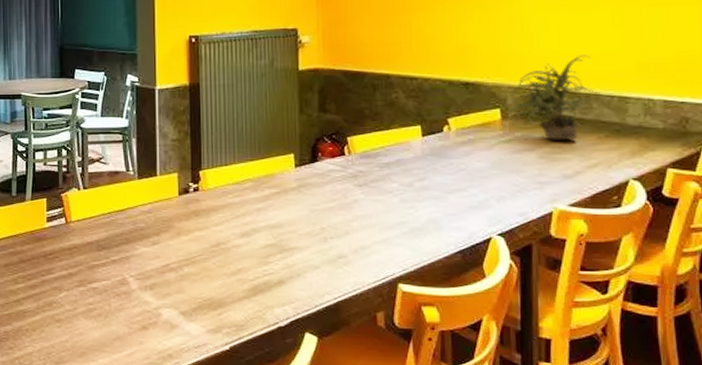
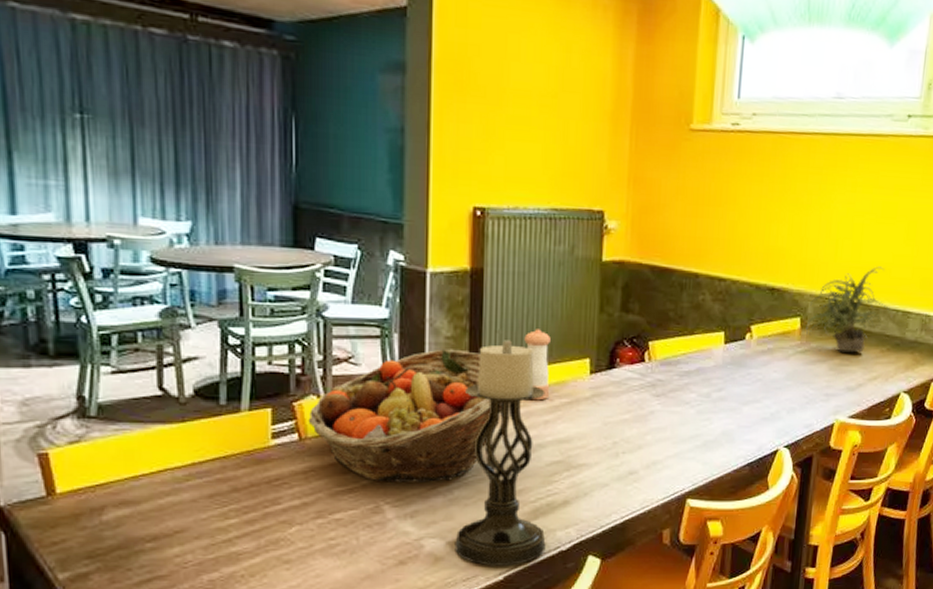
fruit basket: none [72,149,219,260] -> present [308,349,501,482]
candle holder: none [186,140,265,337] -> present [454,340,546,566]
pepper shaker: none [236,130,261,191] -> present [524,329,550,401]

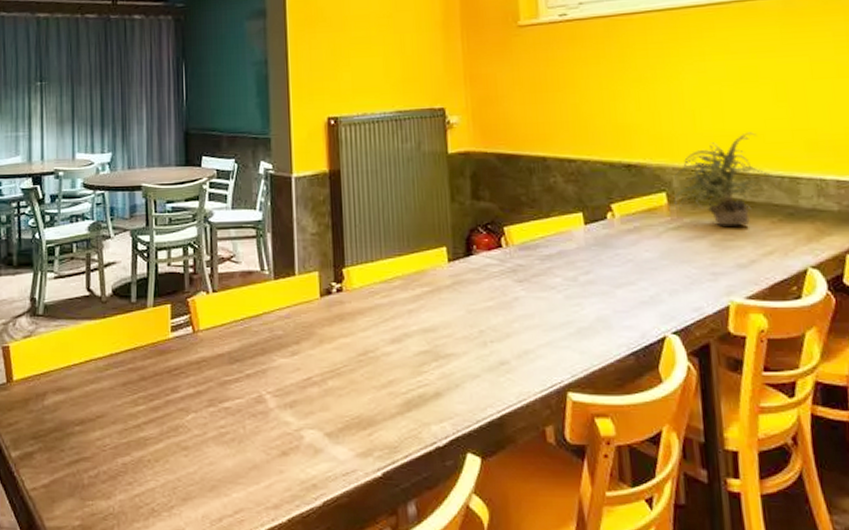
fruit basket: present [308,349,501,482] -> none [199,244,366,372]
candle holder: present [454,340,546,566] -> none [332,233,422,461]
pepper shaker: present [524,329,550,401] -> none [382,221,411,290]

